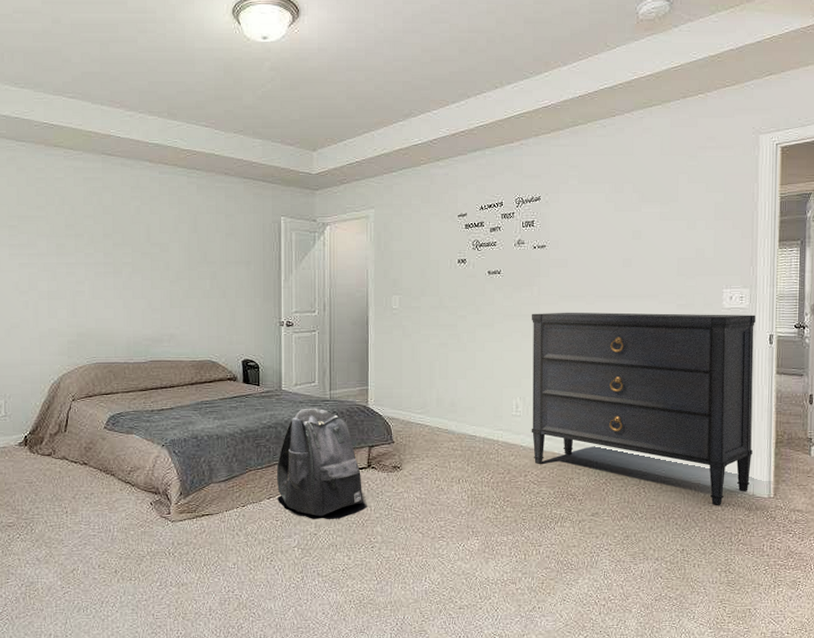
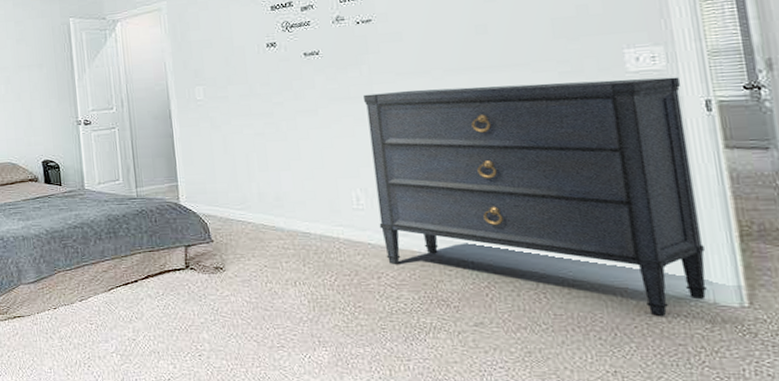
backpack: present [276,407,363,517] -> none [86,206,185,321]

